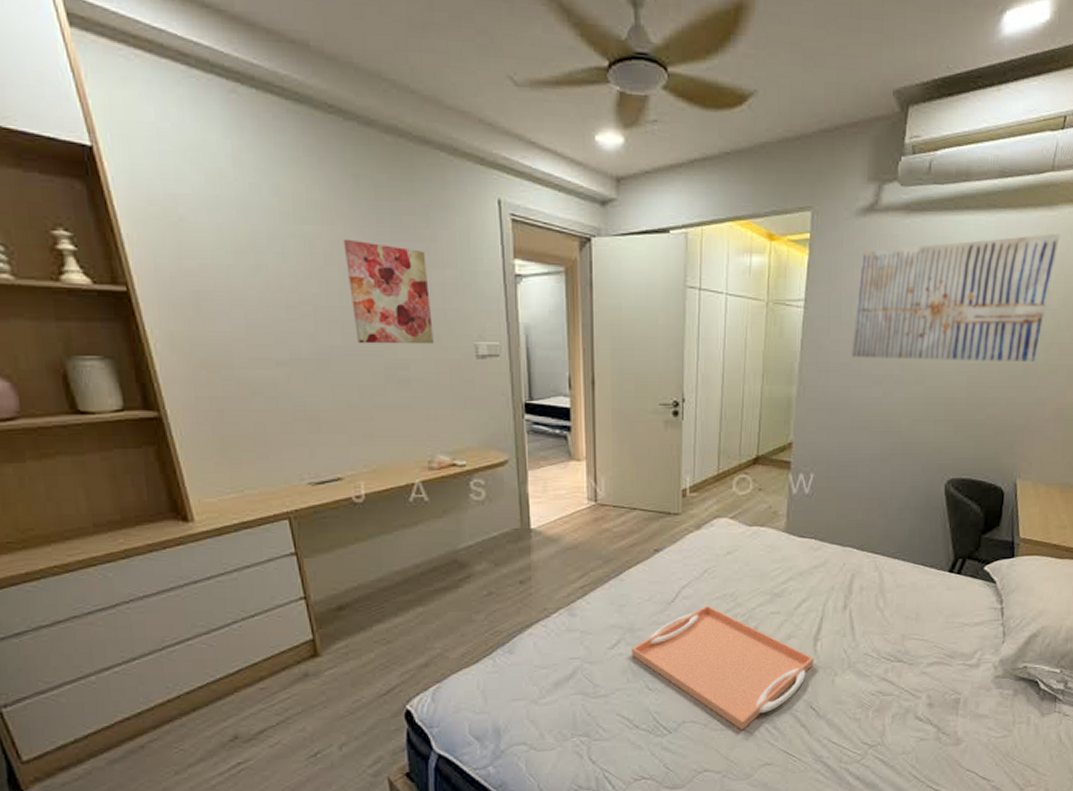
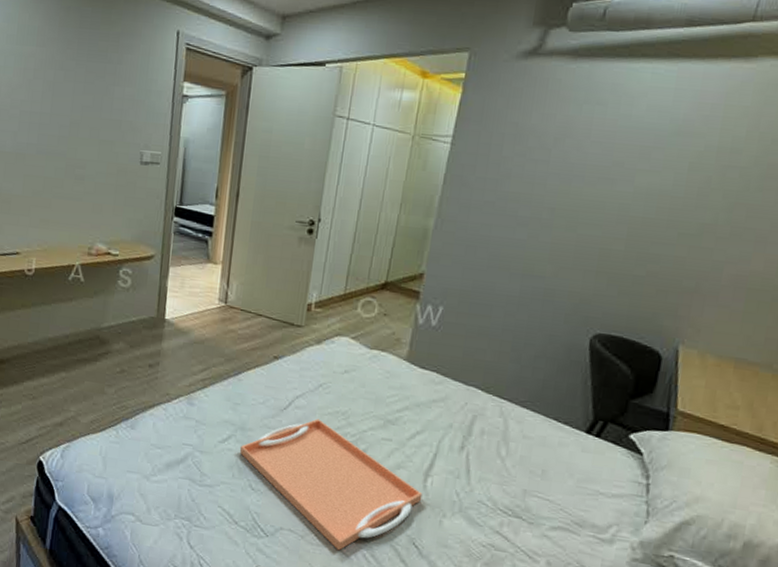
wall art: present [343,238,434,345] -> none [48,58,112,149]
wall art: present [851,233,1060,363] -> none [496,86,758,222]

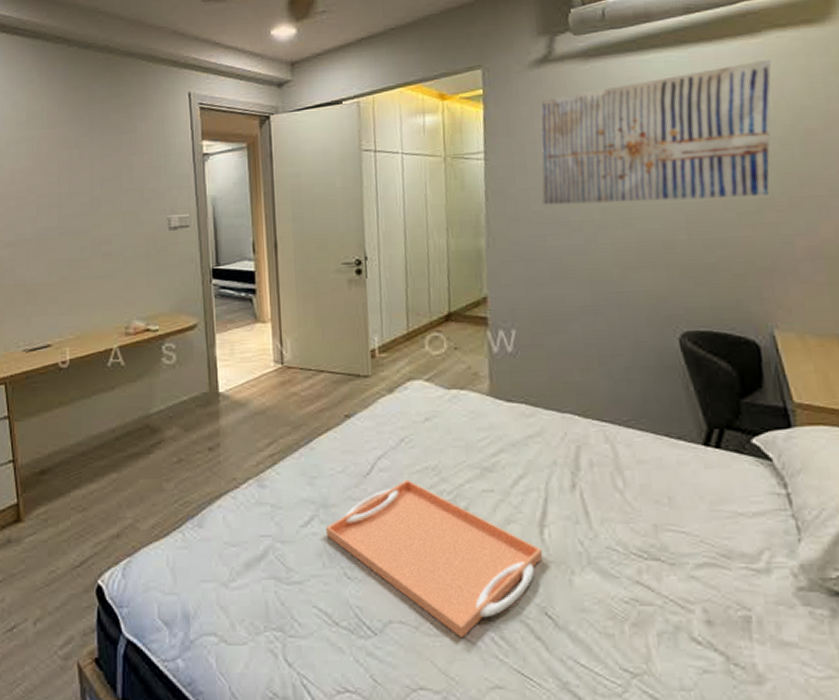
wall art: none [496,86,758,222] -> present [540,59,772,206]

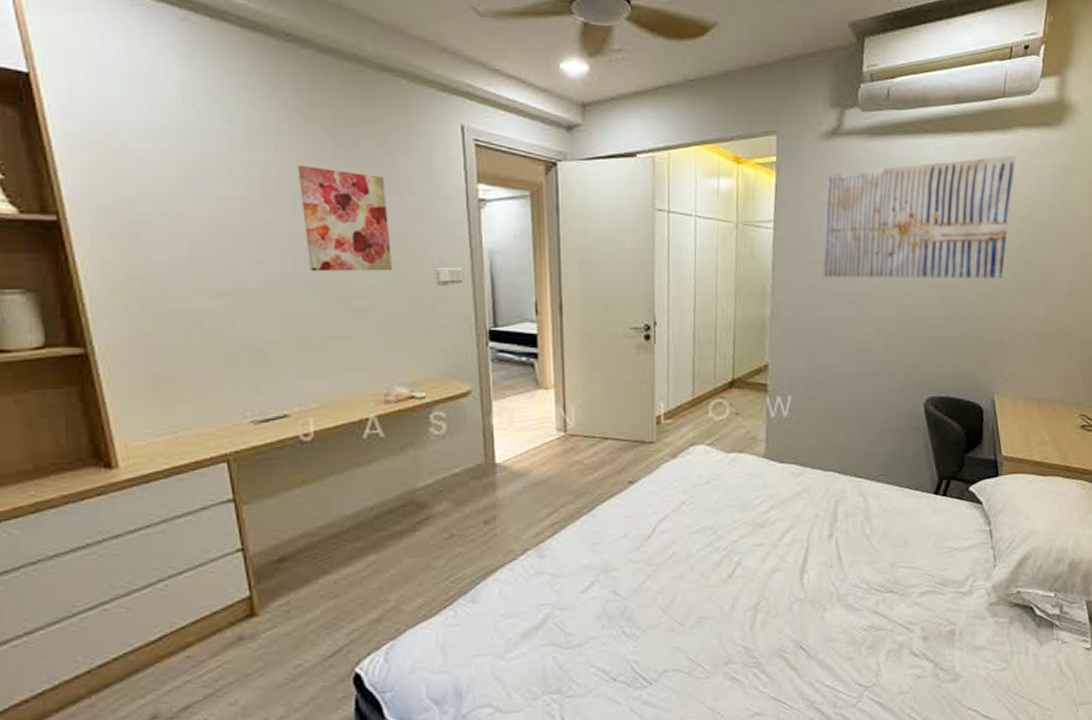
wall art: none [63,137,132,224] -> present [297,165,392,272]
serving tray: present [325,479,543,639] -> none [605,539,802,678]

